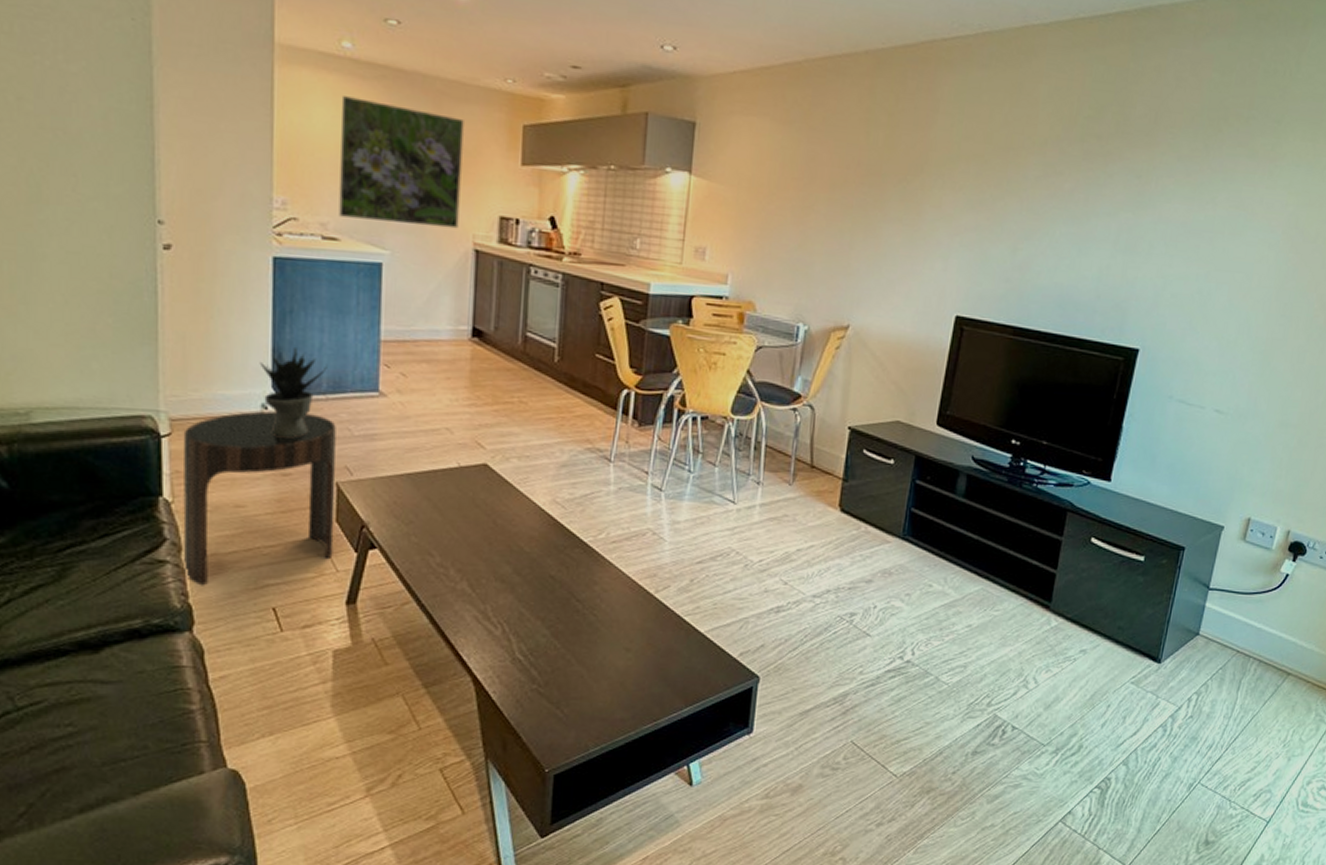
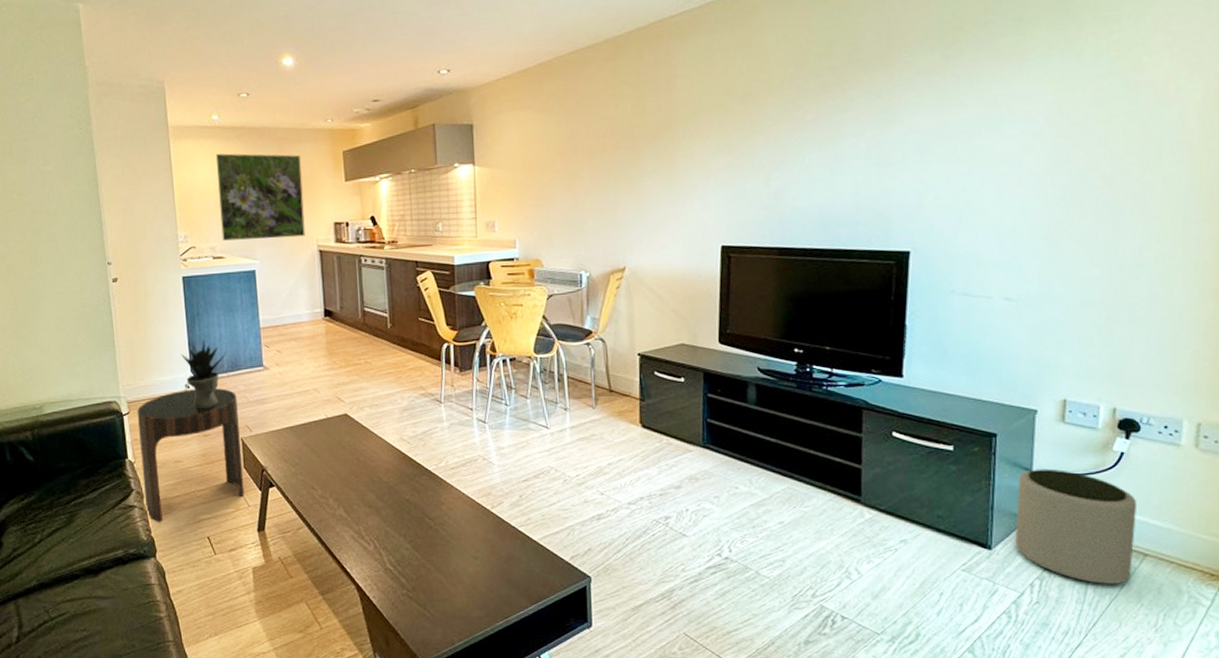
plant pot: none [1182,585,1291,701] -> present [1015,468,1138,584]

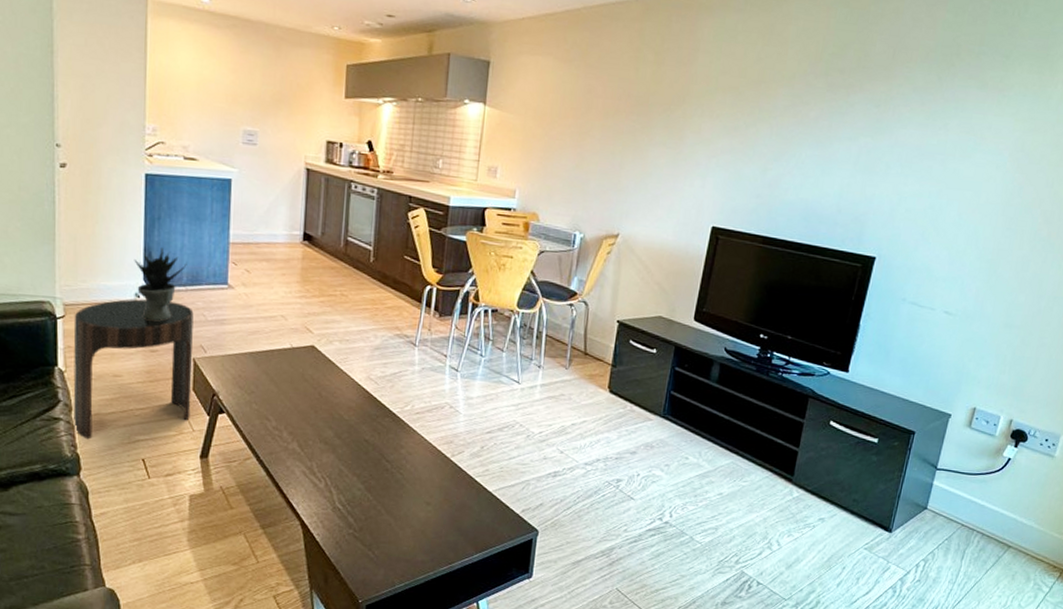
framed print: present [216,153,305,241] -> none [197,42,298,151]
plant pot: present [1015,468,1138,584] -> none [911,466,1012,569]

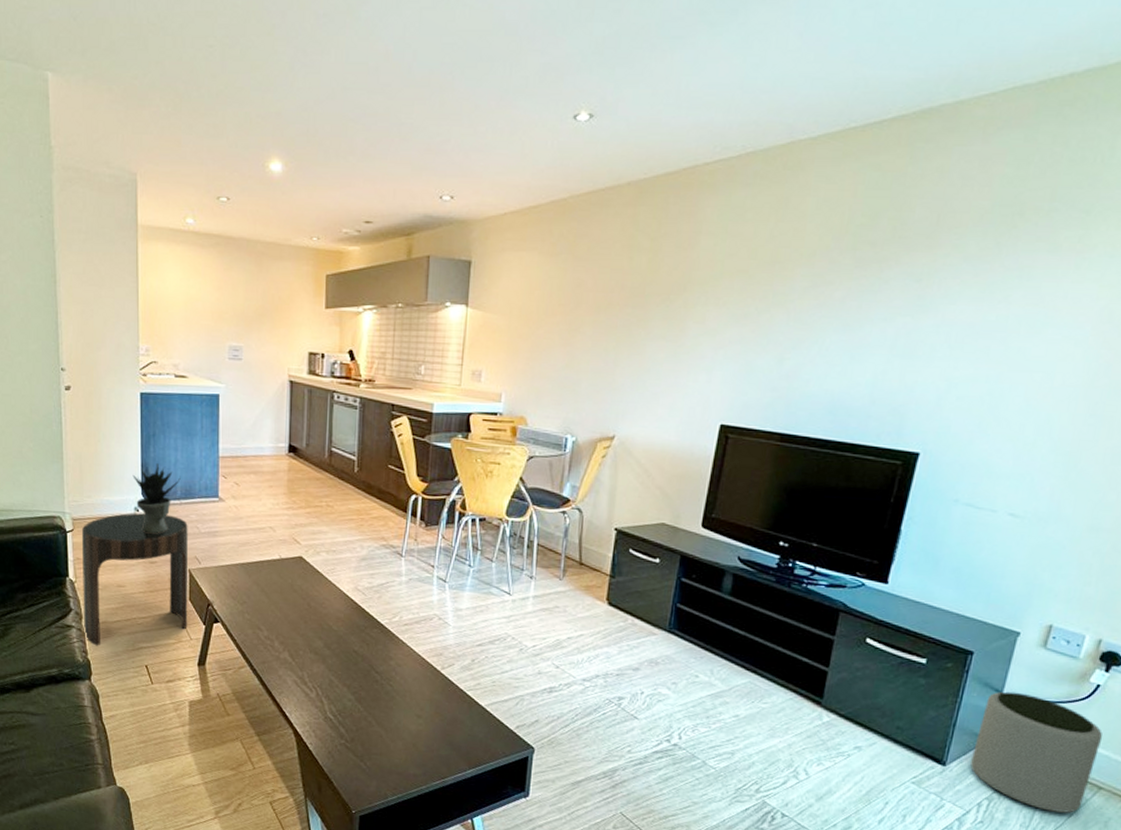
plant pot: none [911,466,1012,569] -> present [970,691,1103,813]

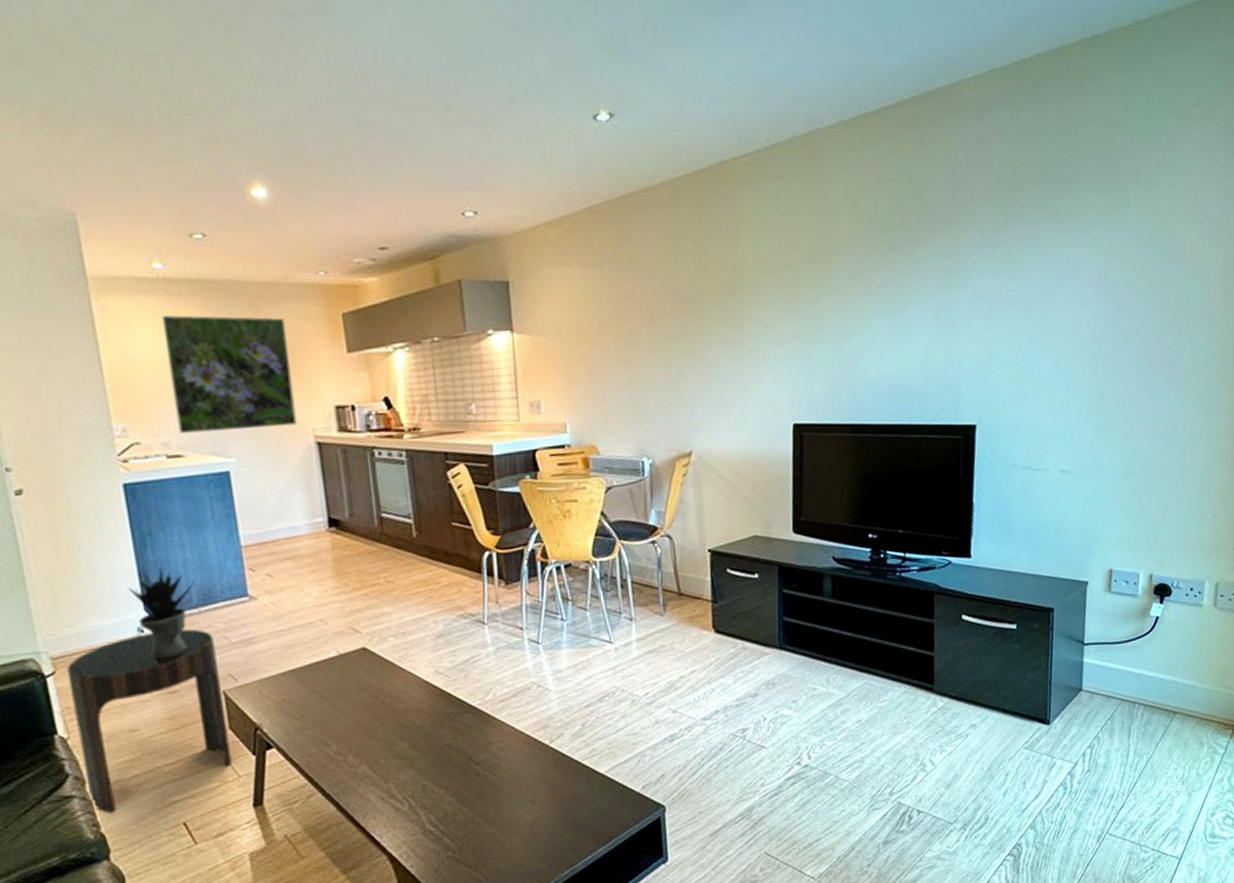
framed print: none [187,262,279,364] -> present [163,315,297,433]
plant pot: present [970,691,1103,813] -> none [1070,638,1169,746]

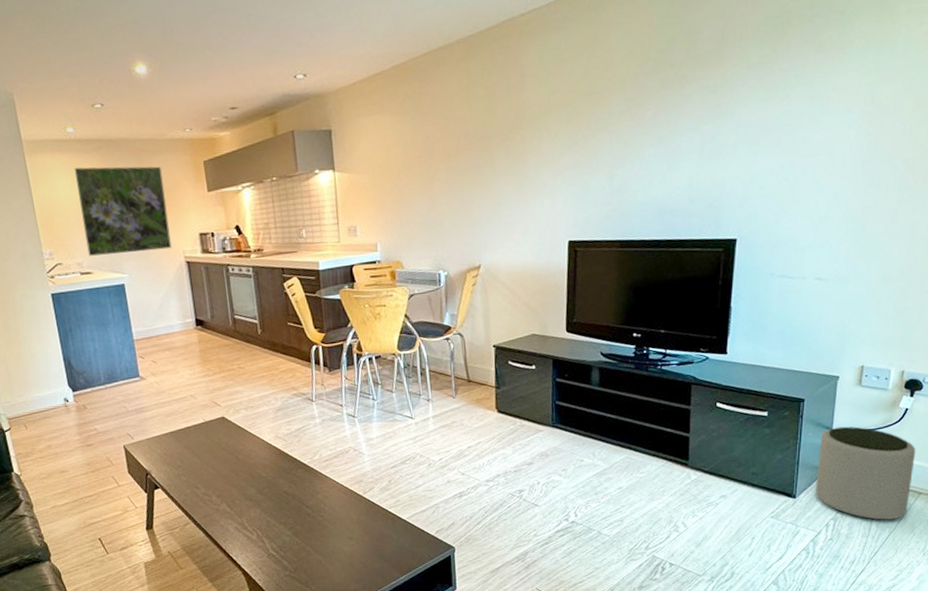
side table: present [66,629,233,814] -> none [18,400,131,530]
potted plant: present [128,568,195,656] -> none [57,355,102,419]
plant pot: none [1070,638,1169,746] -> present [816,426,916,520]

